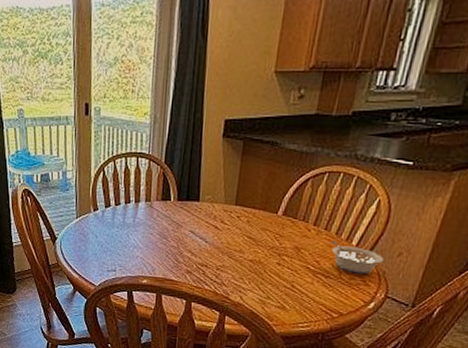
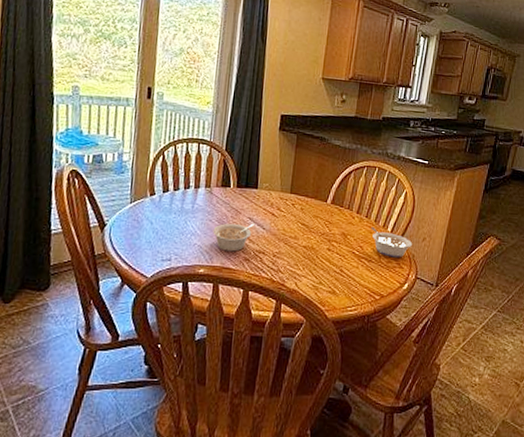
legume: none [154,236,198,264] -> present [213,223,256,252]

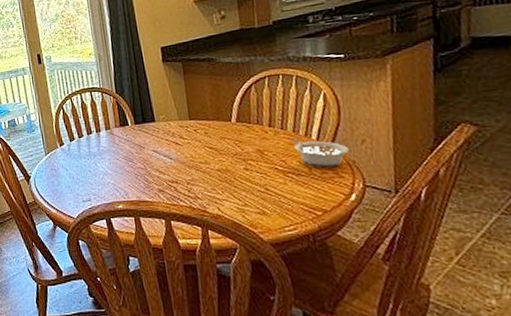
legume: present [213,223,256,252] -> none [122,155,162,186]

